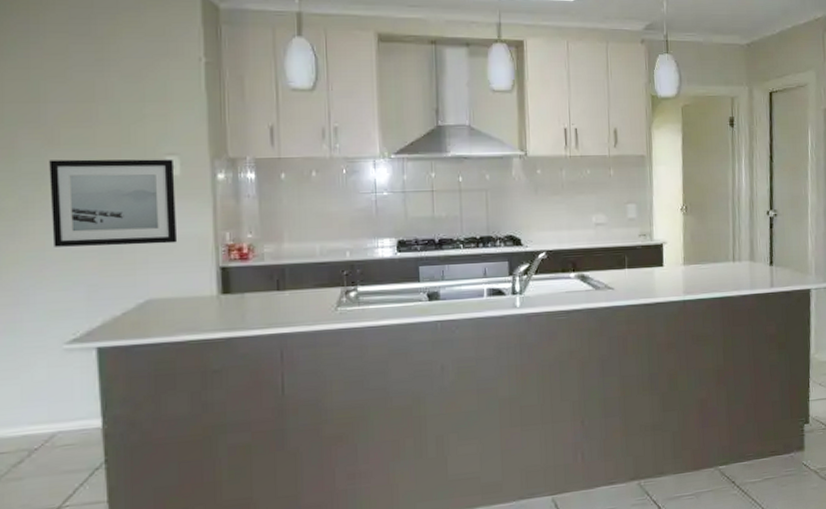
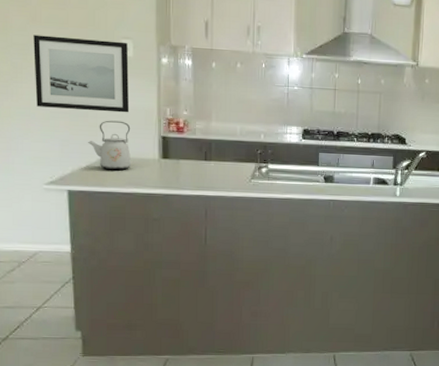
kettle: none [124,253,182,316] -> present [88,120,132,171]

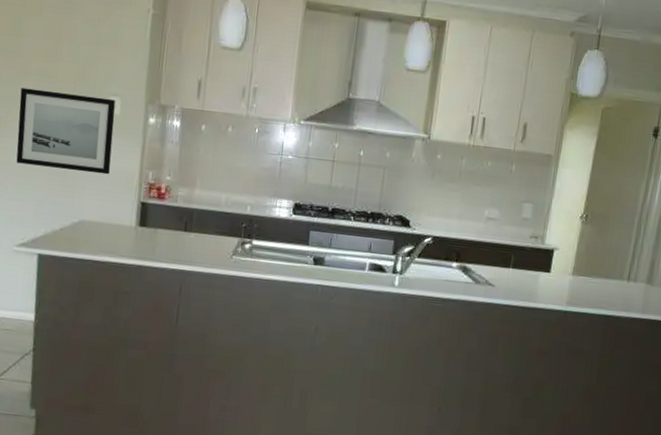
kettle: present [88,120,132,171] -> none [64,181,110,236]

